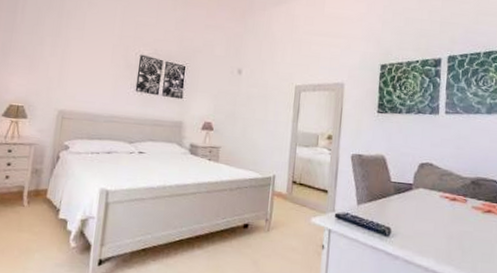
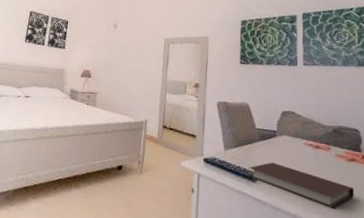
notebook: none [381,216,488,260] -> present [248,162,355,209]

